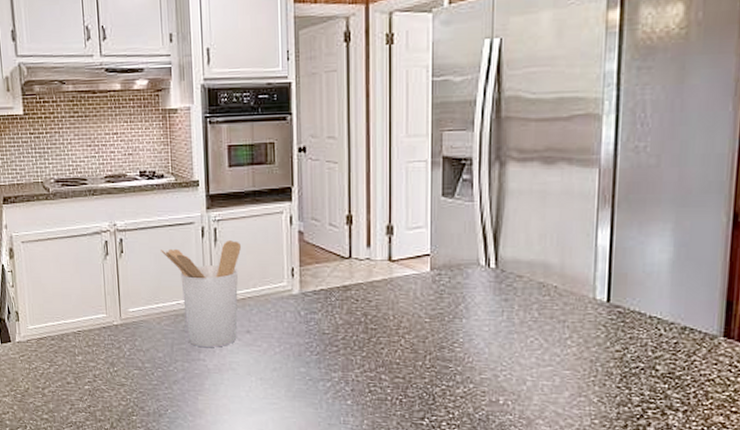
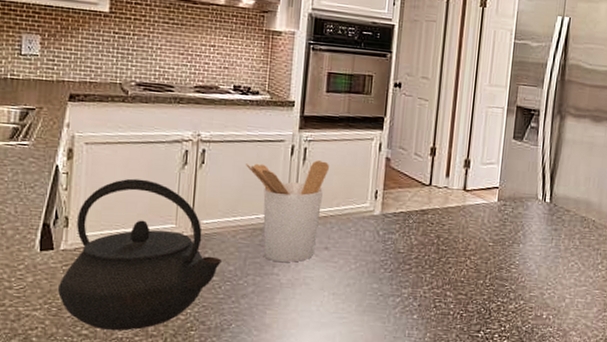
kettle: none [19,272,151,416] -> present [58,178,222,331]

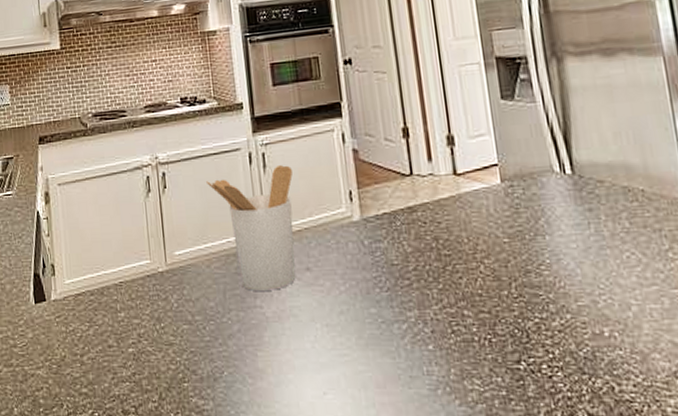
kettle: present [58,178,222,331] -> none [55,214,201,387]

